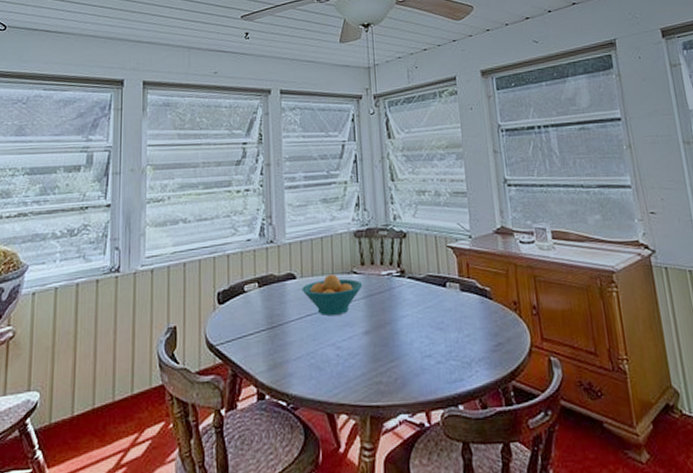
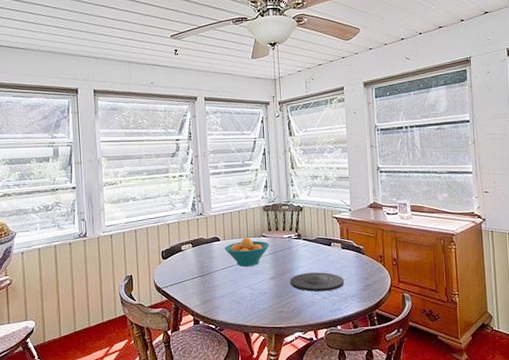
plate: none [390,324,467,354] -> present [290,272,345,292]

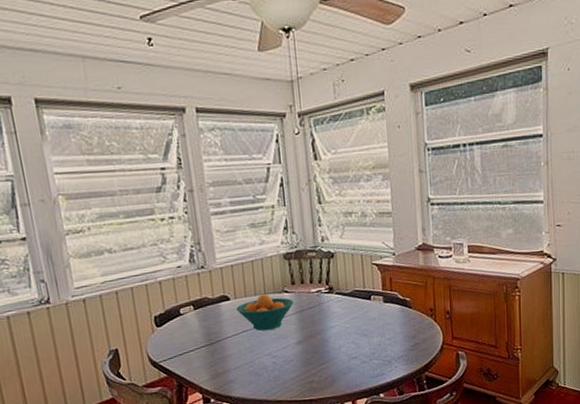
plate: present [290,272,345,292] -> none [321,332,388,356]

